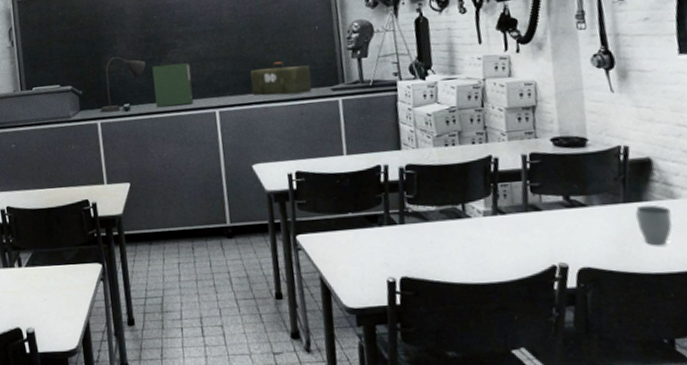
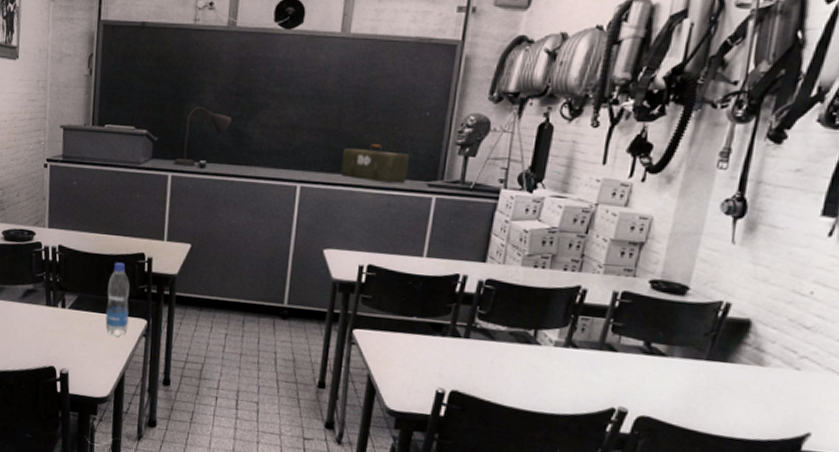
bottle: none [58,212,85,286] -> present [105,262,130,337]
binder: present [152,62,194,108] -> none [234,124,280,175]
mug: present [635,204,672,246] -> none [713,366,754,410]

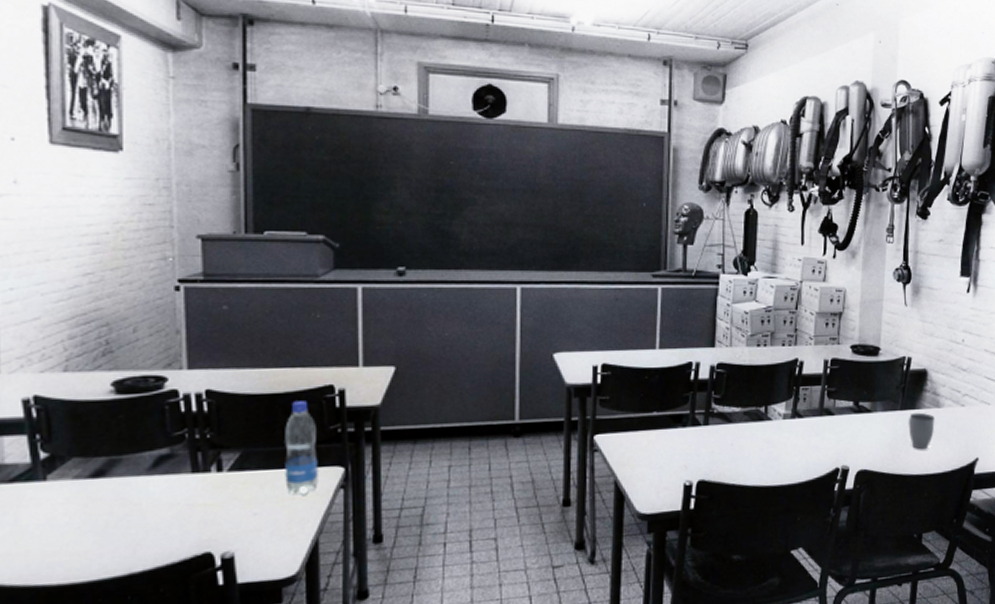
desk lamp: present [172,107,232,167] -> none [362,206,433,275]
suitcase: present [340,144,409,185] -> none [562,238,631,277]
mug: none [713,366,754,410] -> present [908,412,935,450]

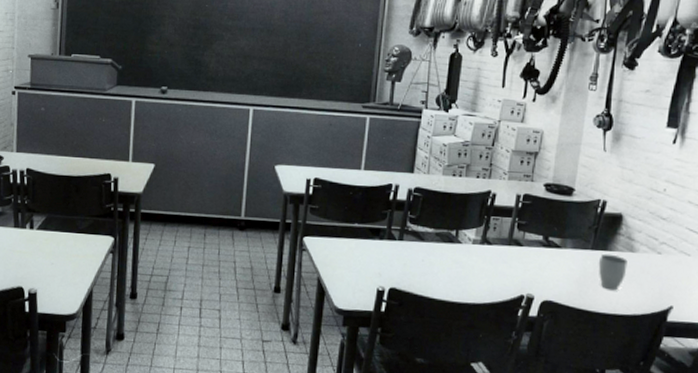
bottle: present [285,401,318,496] -> none [73,183,97,254]

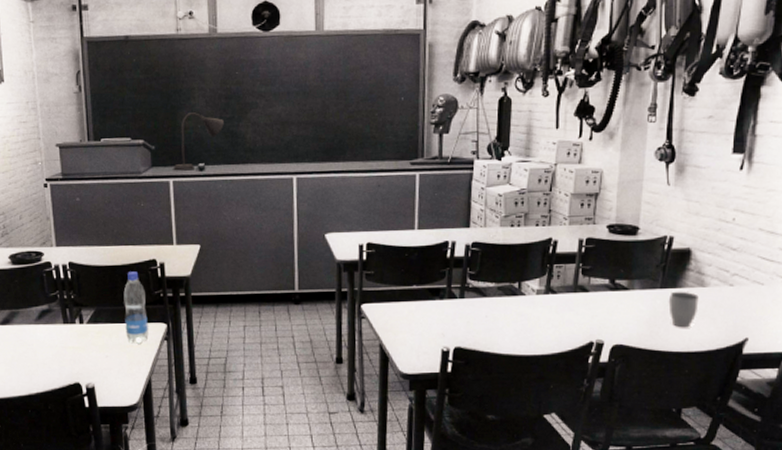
bottle: none [73,183,97,254] -> present [123,271,149,344]
desk lamp: none [136,38,190,93] -> present [172,112,224,171]

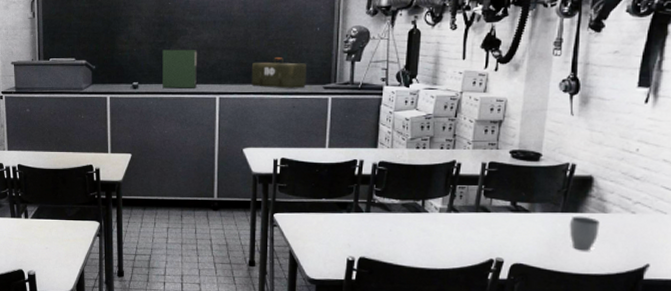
bottle: present [123,271,149,344] -> none [63,175,83,238]
desk lamp: present [172,112,224,171] -> none [110,37,156,88]
binder: none [231,124,271,170] -> present [162,49,198,90]
suitcase: none [331,131,391,167] -> present [251,57,306,89]

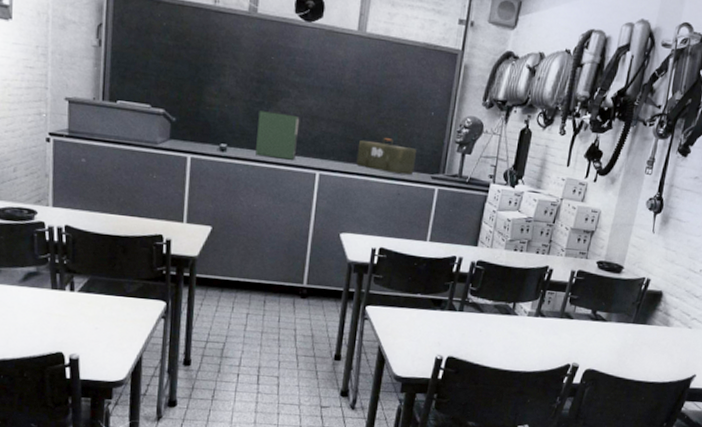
mug: present [569,216,600,251] -> none [637,327,663,361]

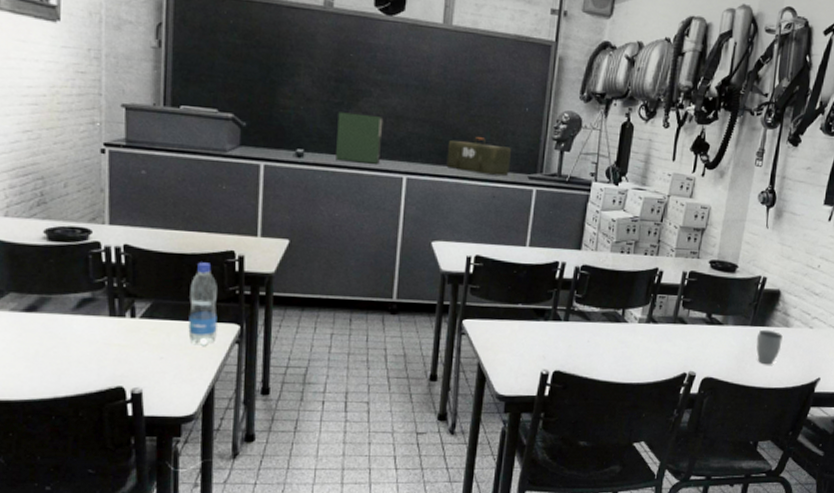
bottle: none [120,244,147,319] -> present [188,262,218,346]
mug: none [637,327,663,361] -> present [756,329,783,365]

